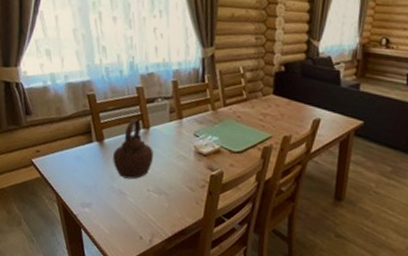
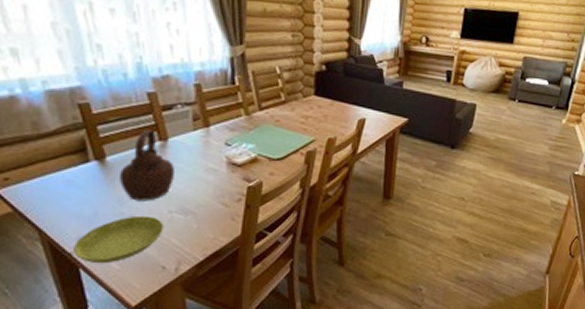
saucer: none [78,190,143,228] -> present [74,215,164,264]

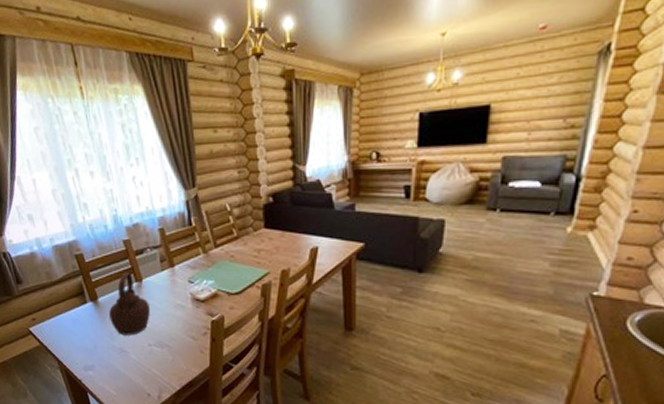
saucer: present [74,215,164,264] -> none [82,348,146,390]

